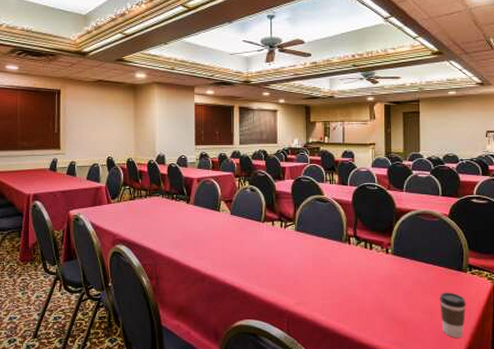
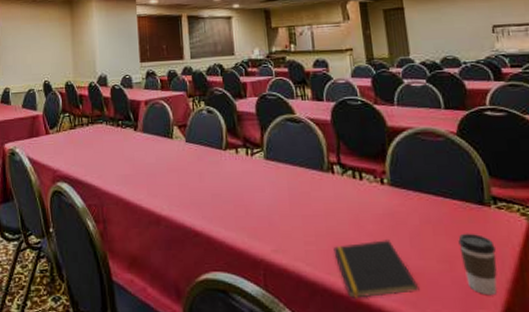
notepad: none [344,296,407,340] -> present [333,240,420,298]

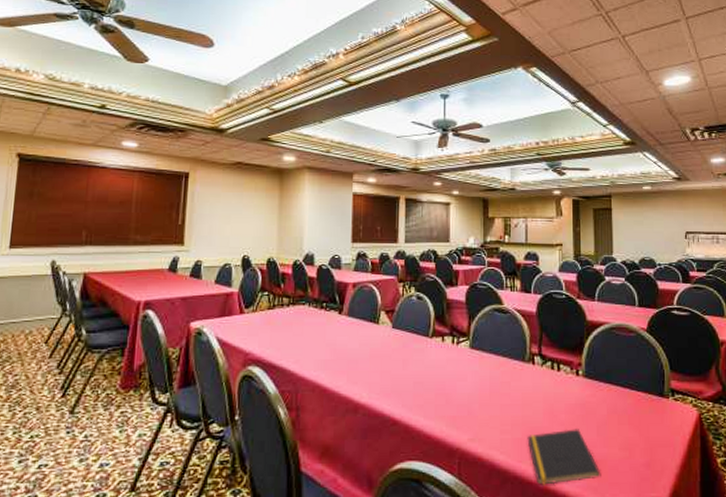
coffee cup: present [458,233,498,296] -> none [639,422,669,480]

